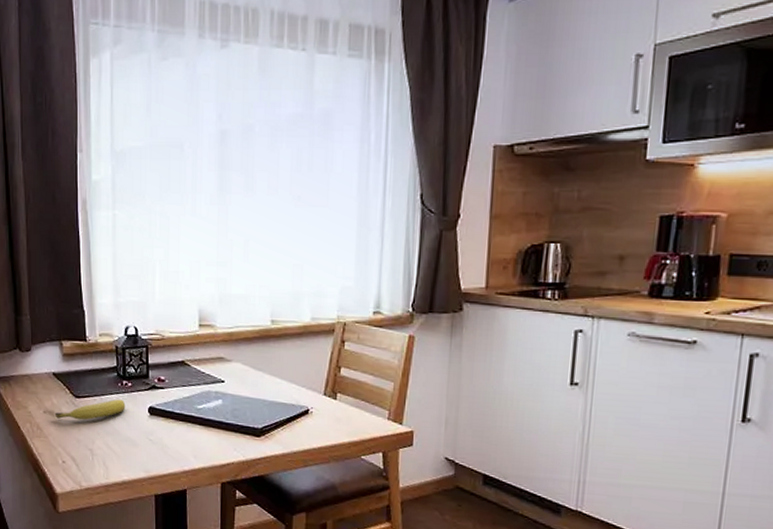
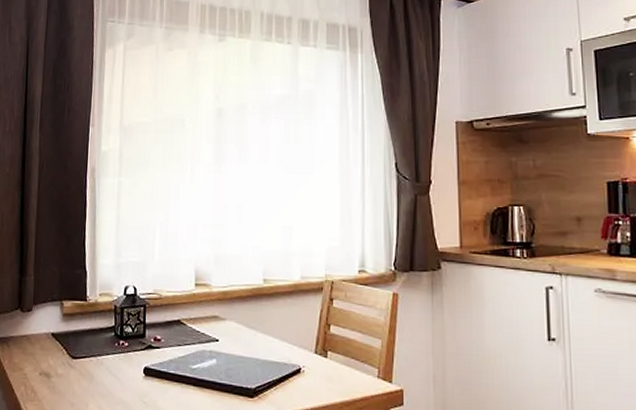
fruit: present [54,399,126,421] -> none [50,359,121,382]

